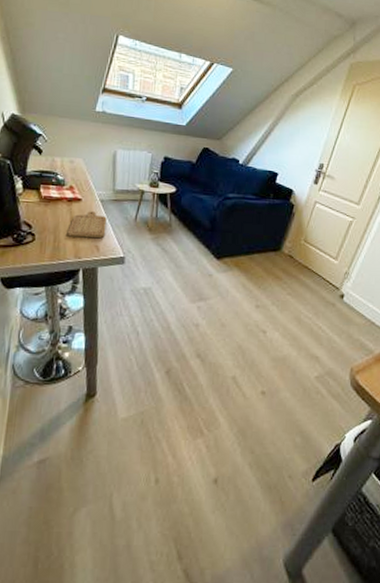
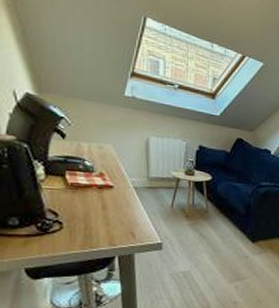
chopping board: present [67,211,107,238] -> none [99,198,142,226]

